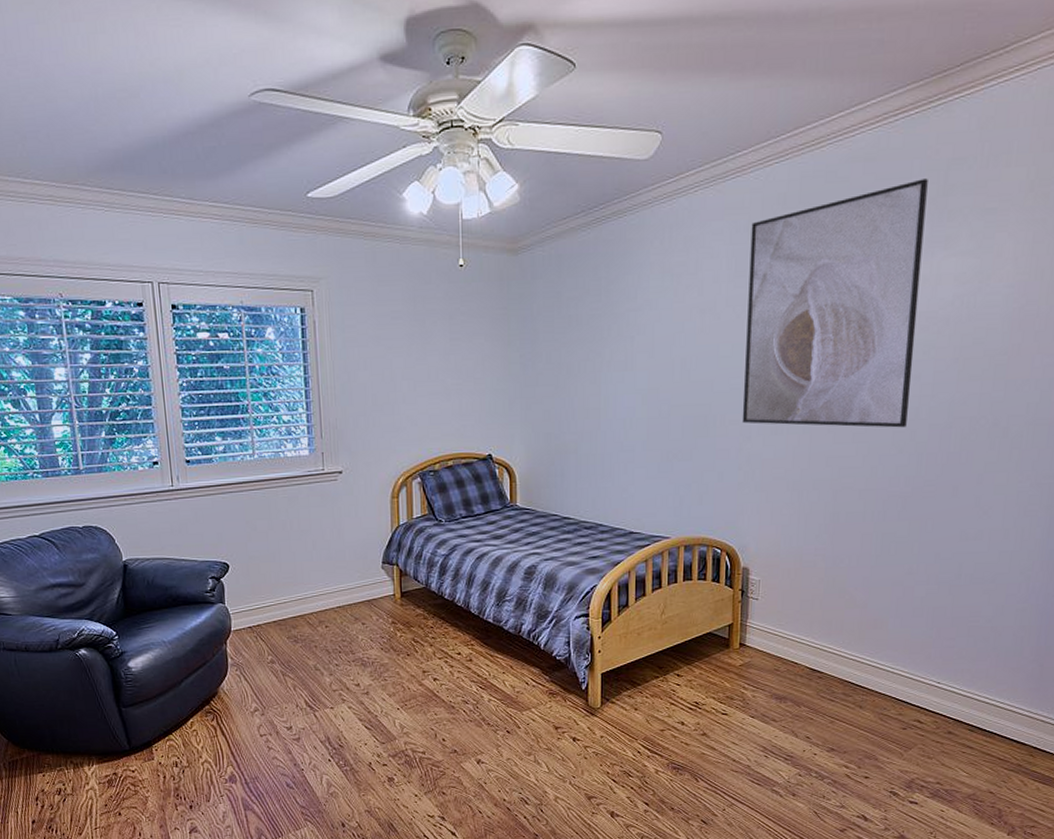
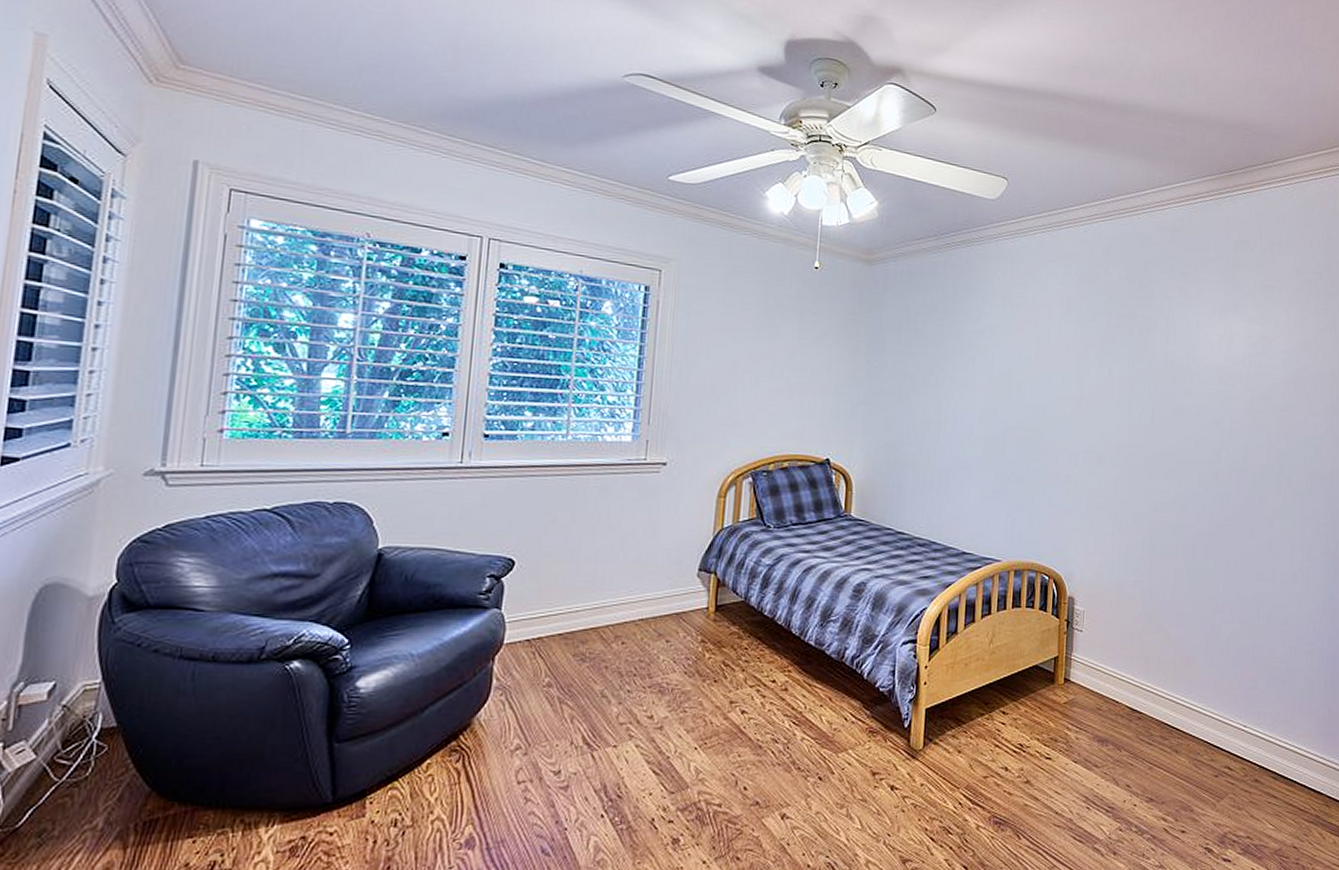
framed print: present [742,178,928,428] -> none [1070,253,1221,469]

